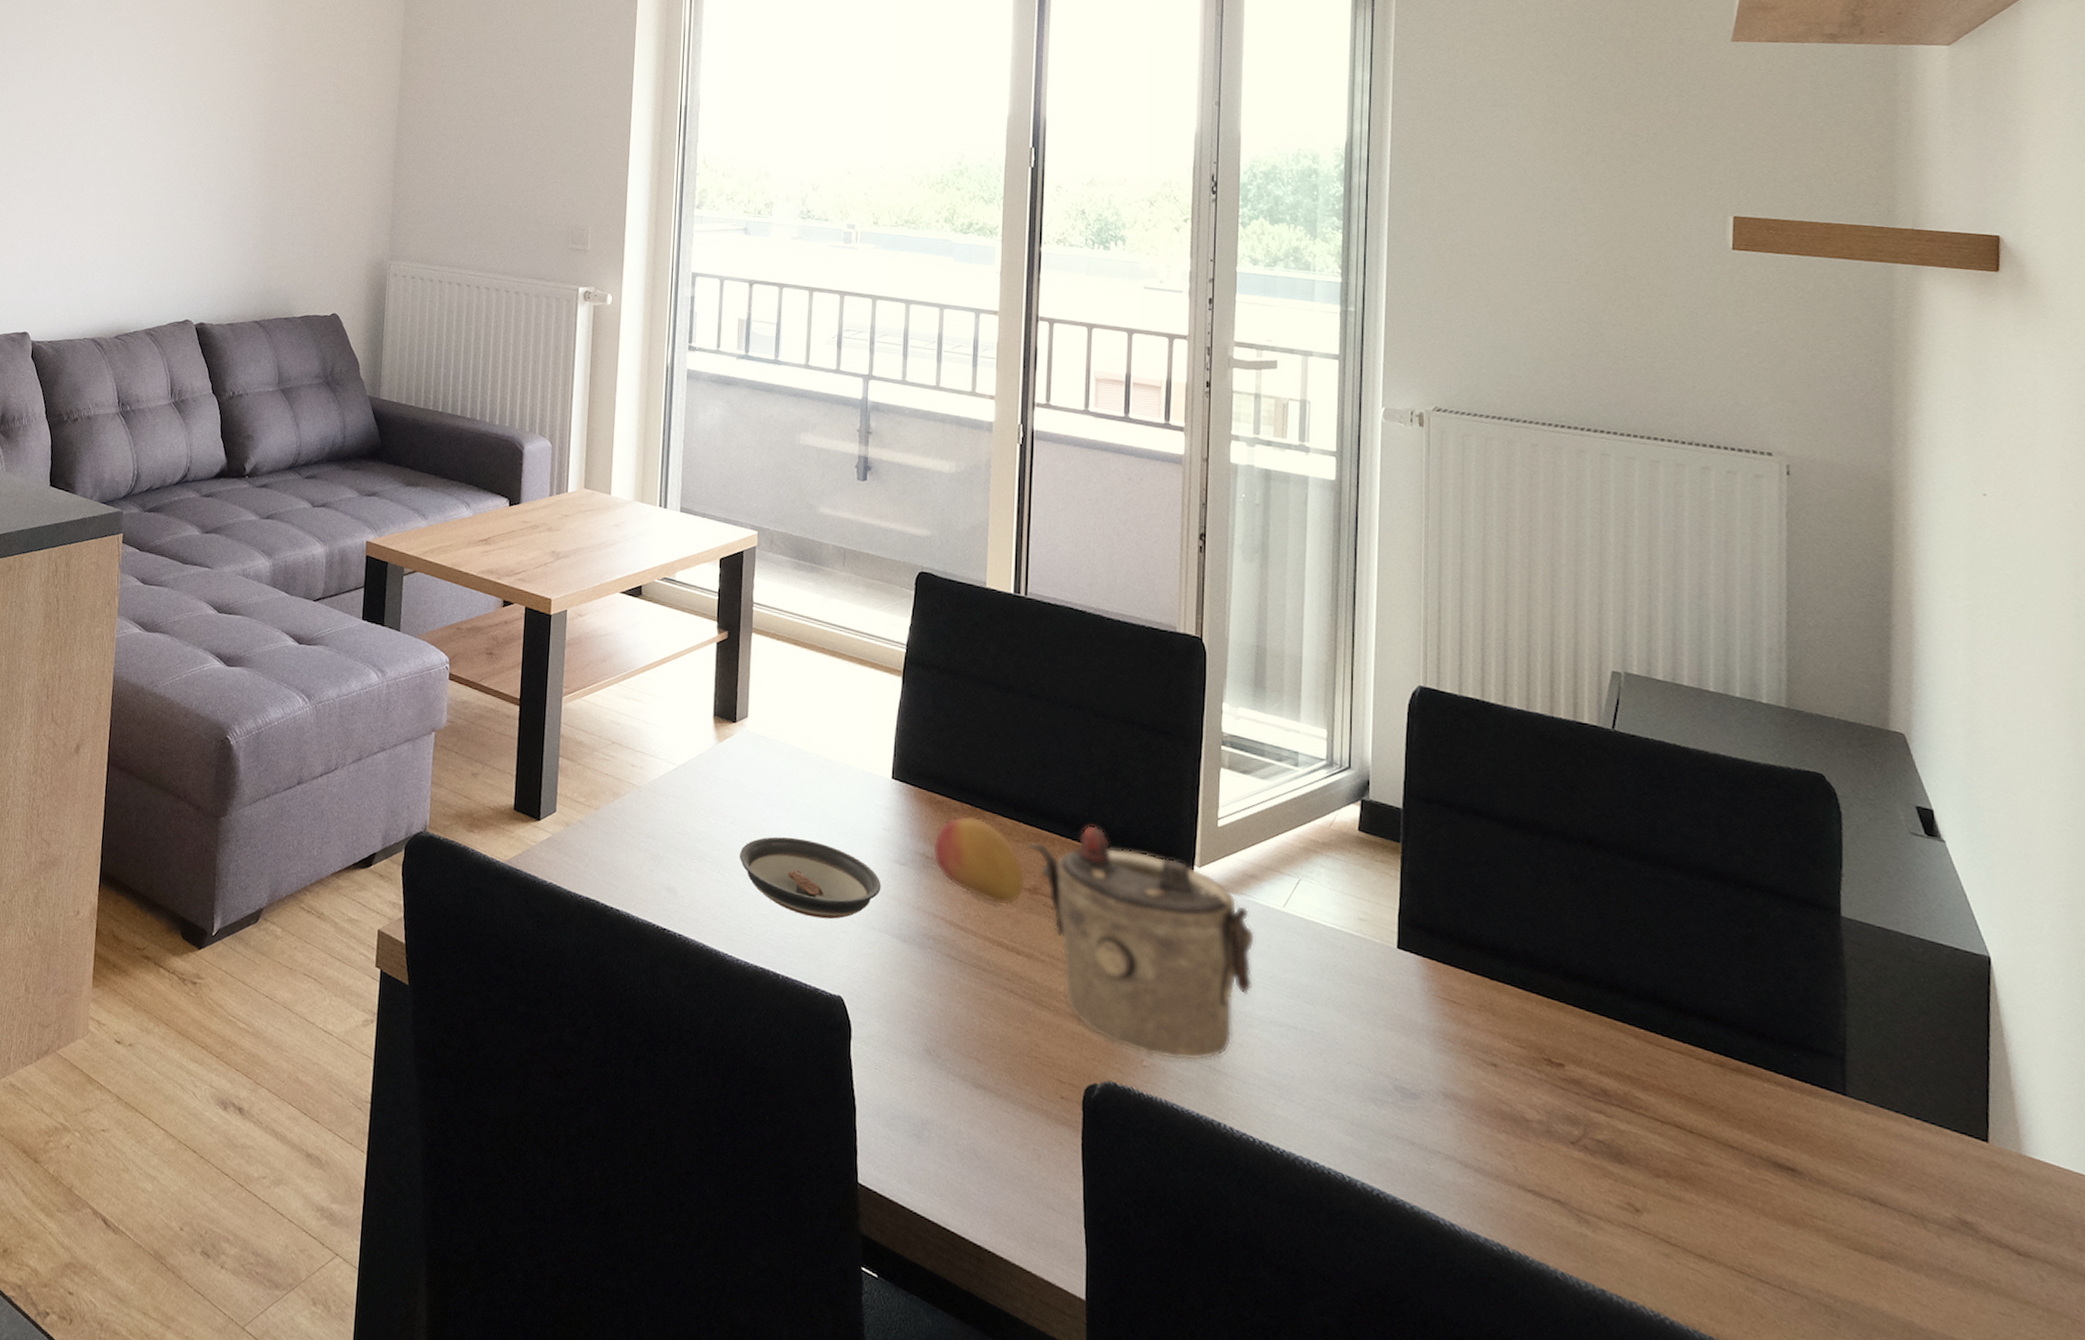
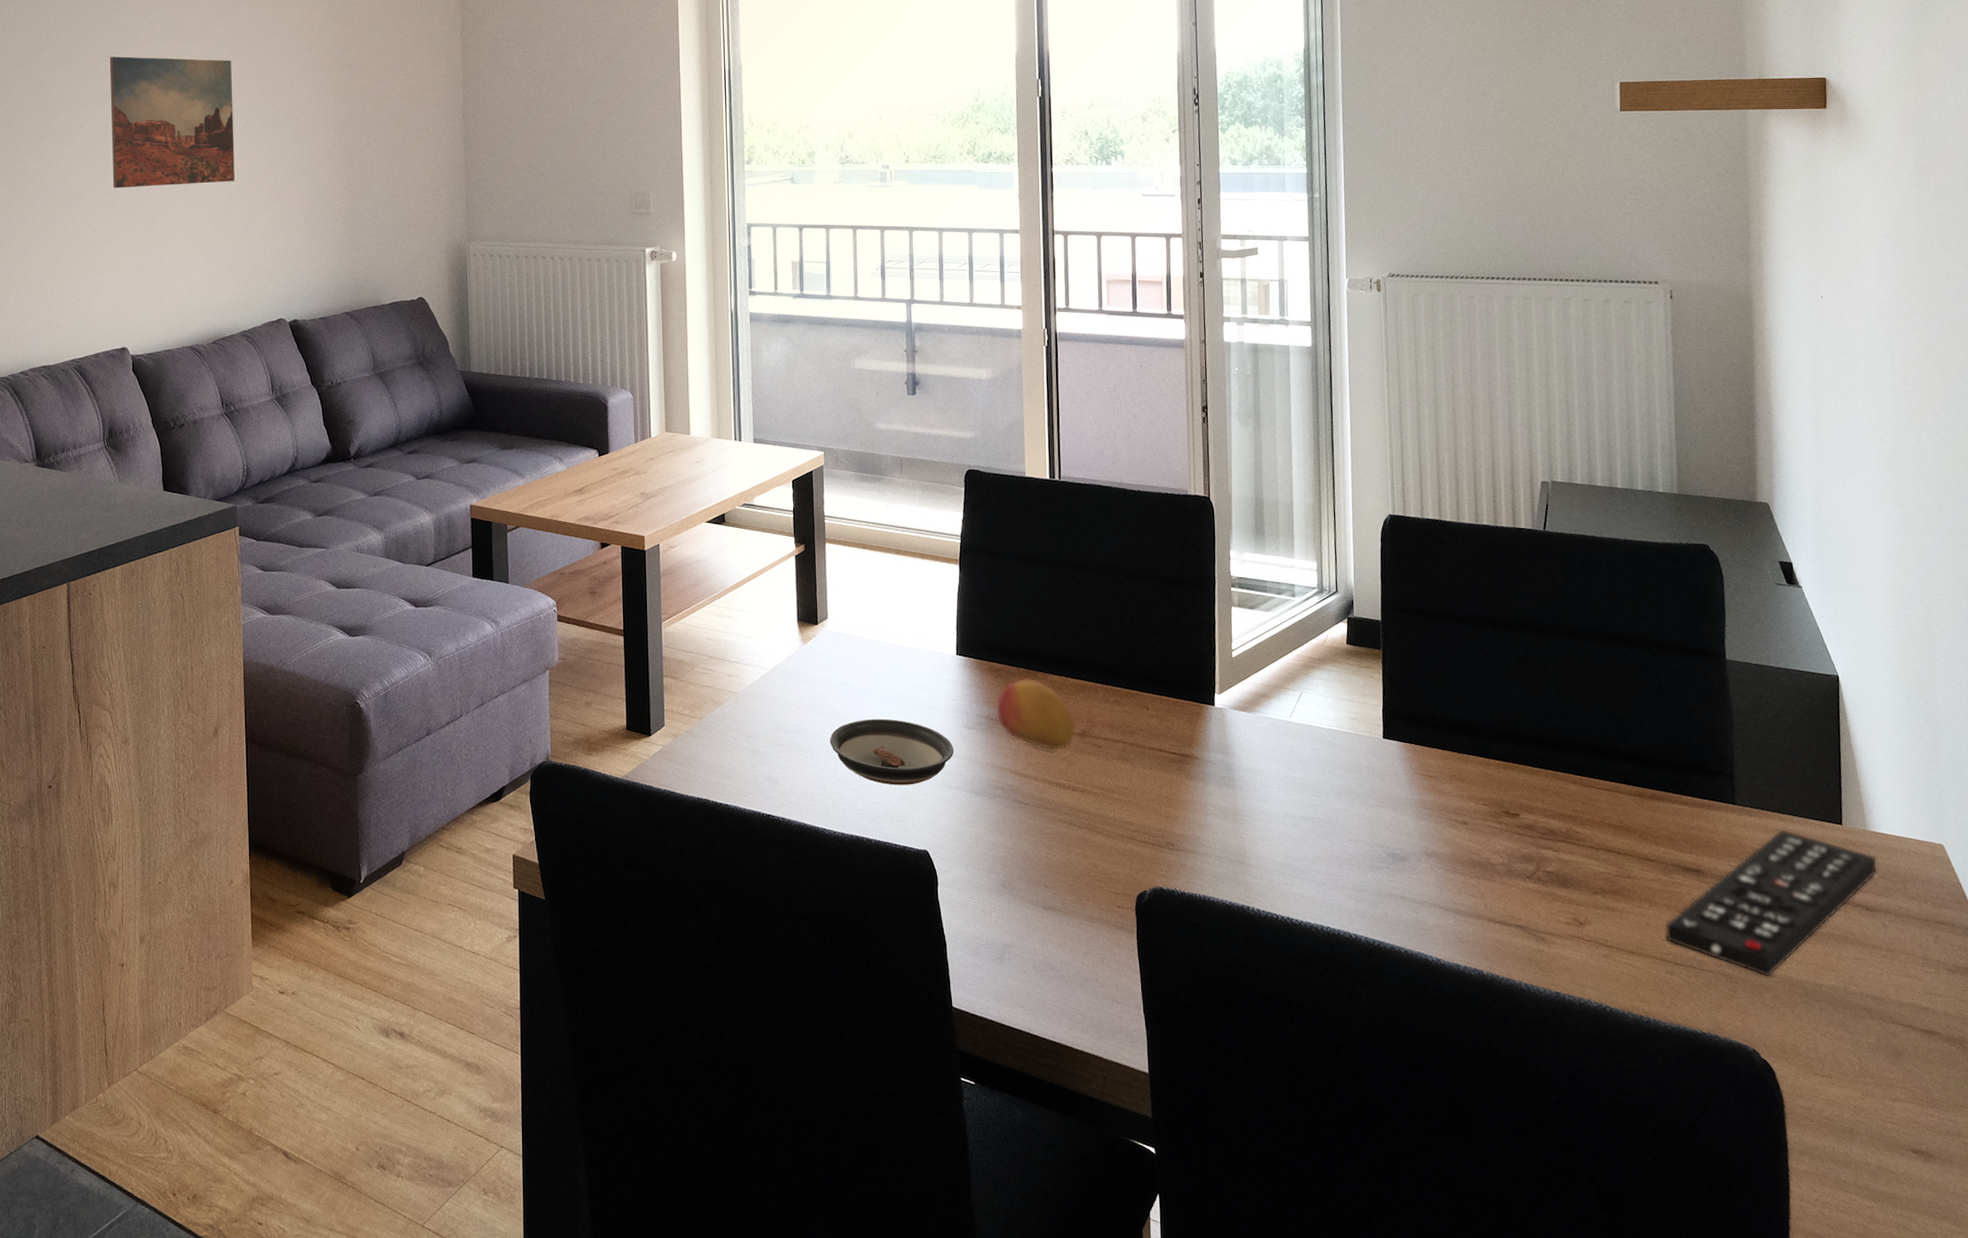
wall art: none [31,33,163,173] -> present [109,56,234,189]
teapot: present [1028,825,1256,1067] -> none [1076,671,1269,870]
remote control: none [1746,1135,2036,1317] -> present [1664,829,1878,977]

